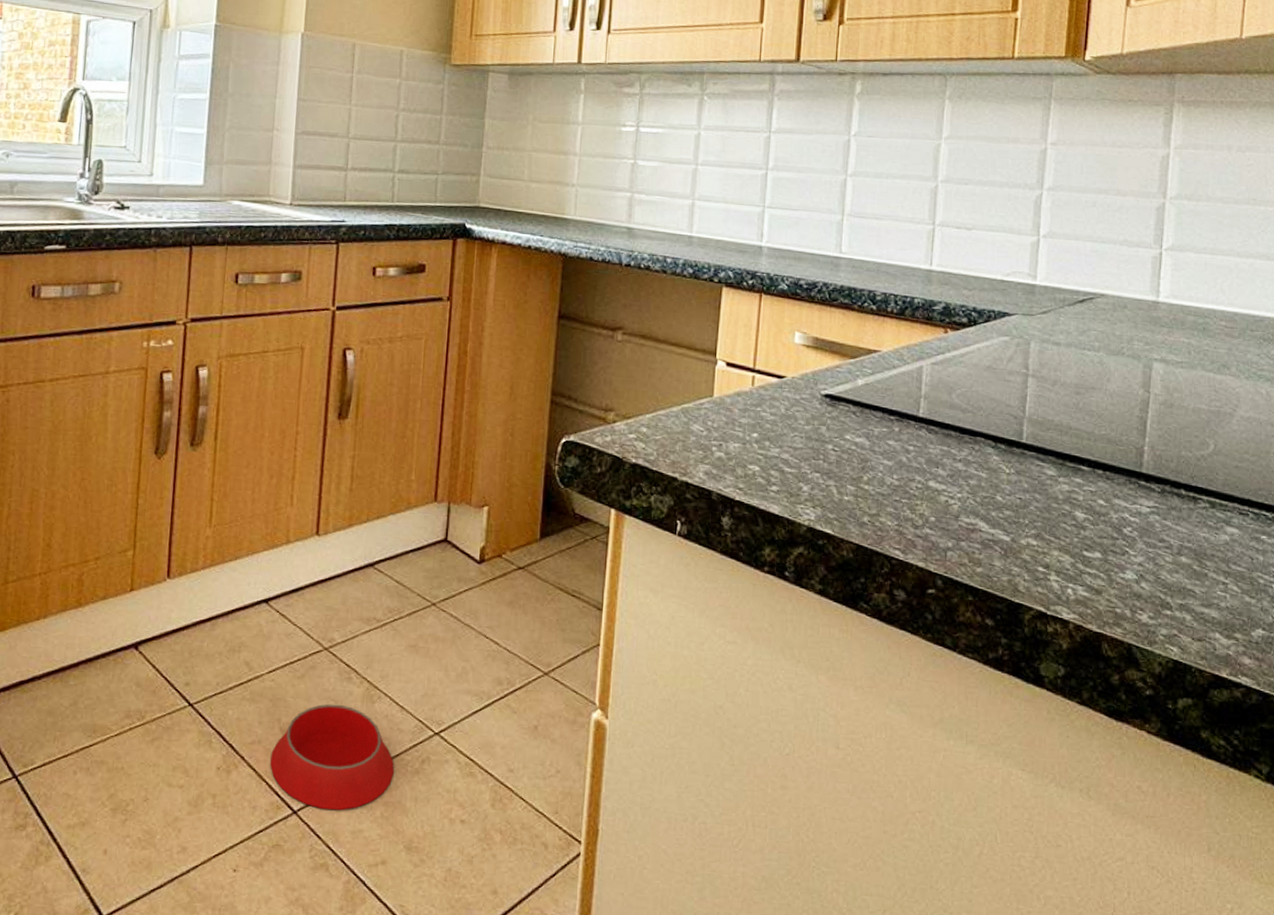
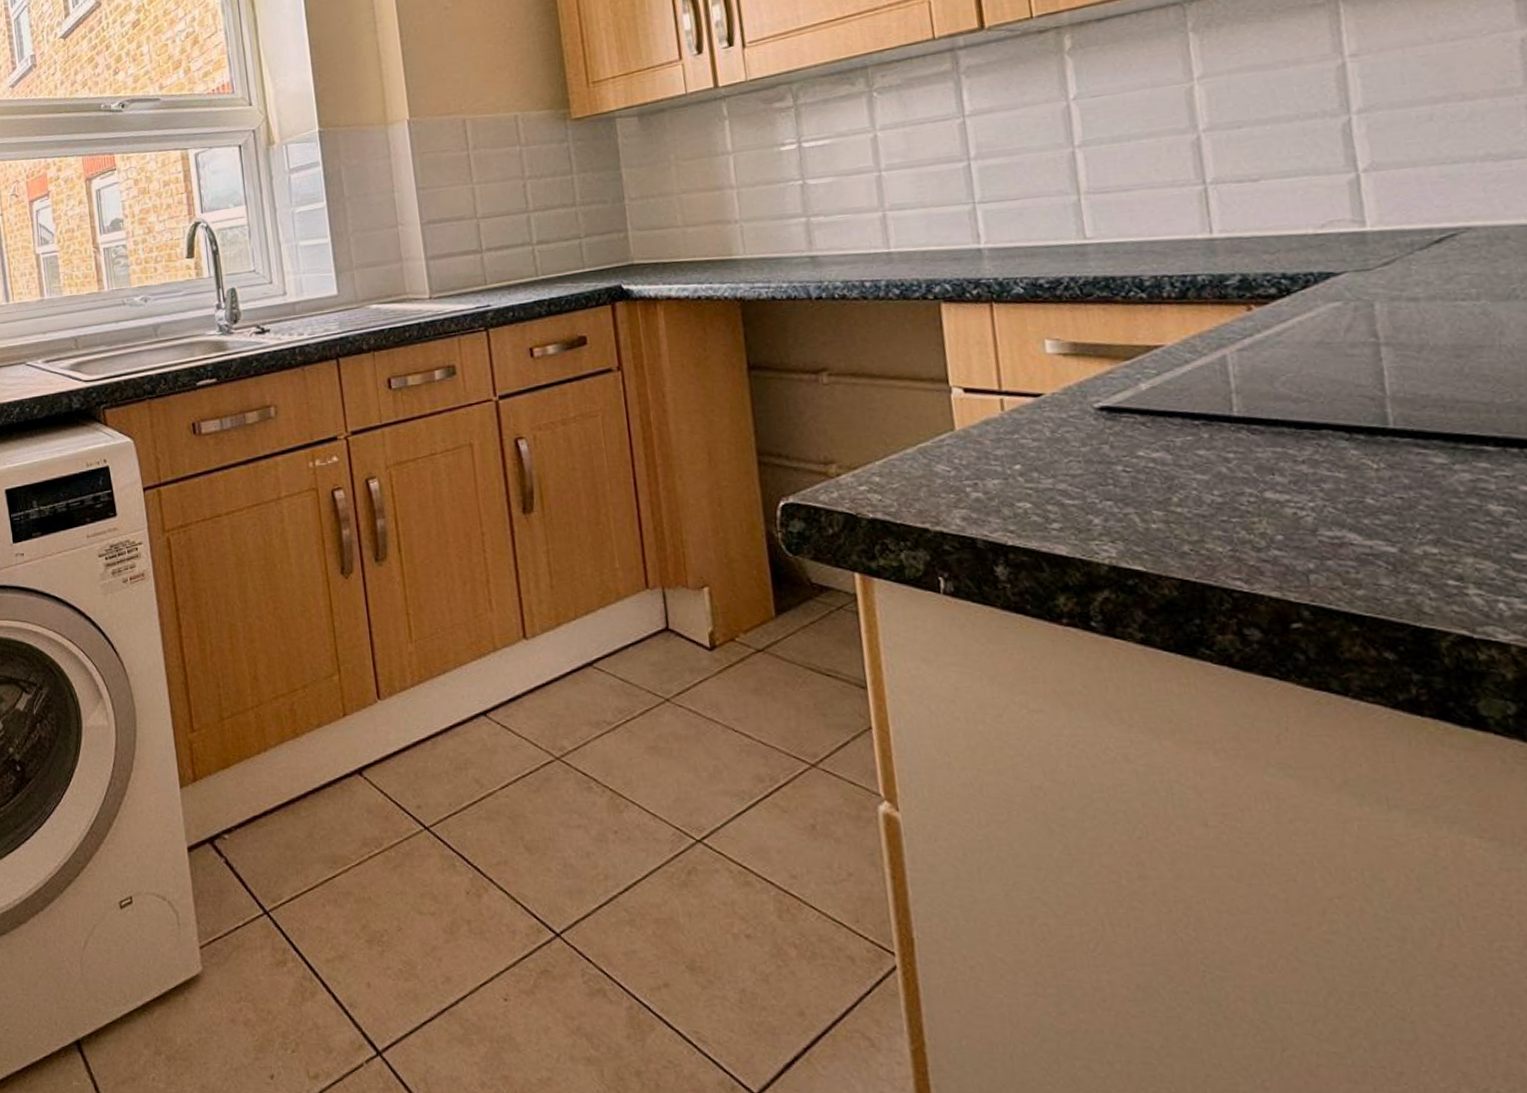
pet bowl: present [270,703,394,810] -> none [520,816,659,930]

